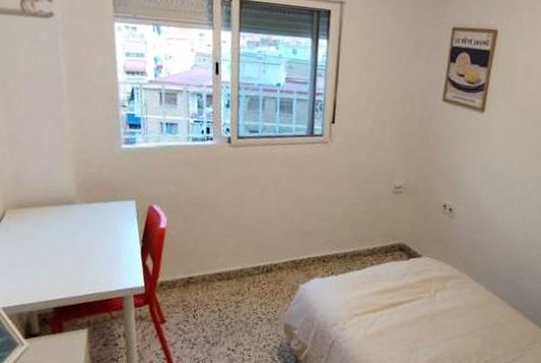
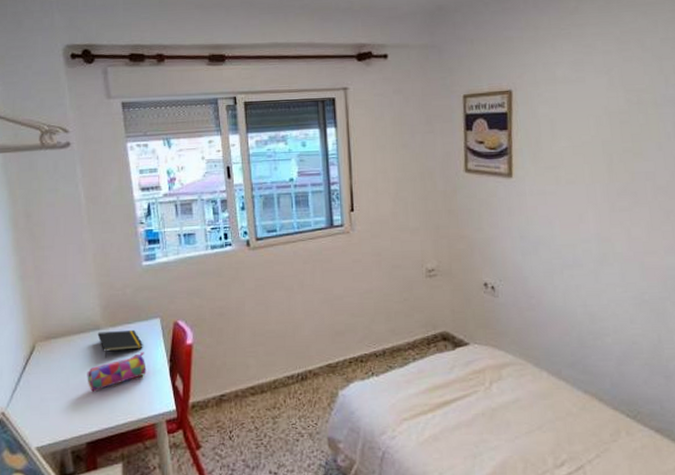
pencil case: none [57,230,118,262] -> present [87,352,147,392]
notepad: none [71,206,117,232] -> present [97,329,143,358]

